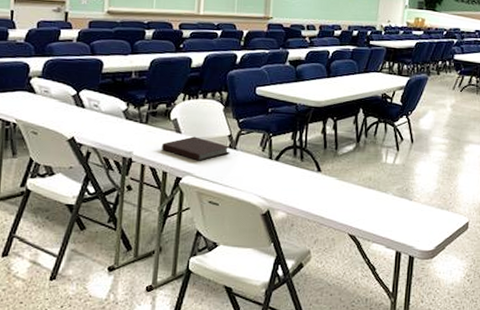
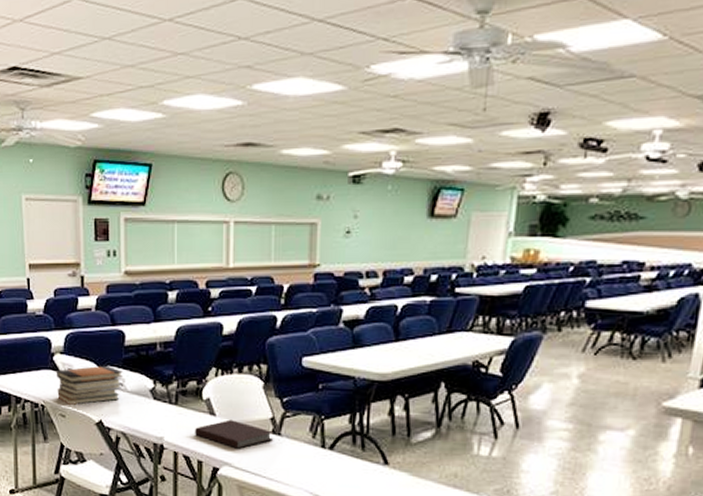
book stack: none [31,89,98,123] -> present [56,365,123,405]

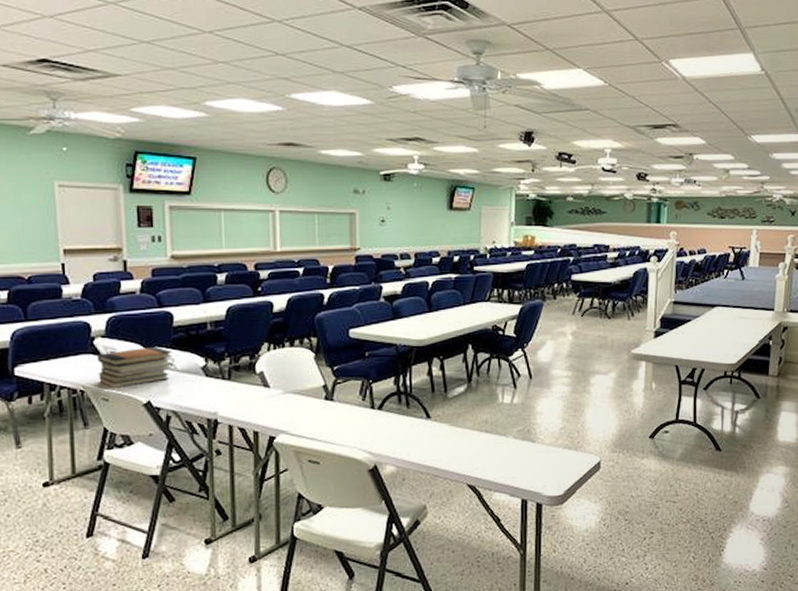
notebook: present [195,419,274,449] -> none [250,390,327,417]

